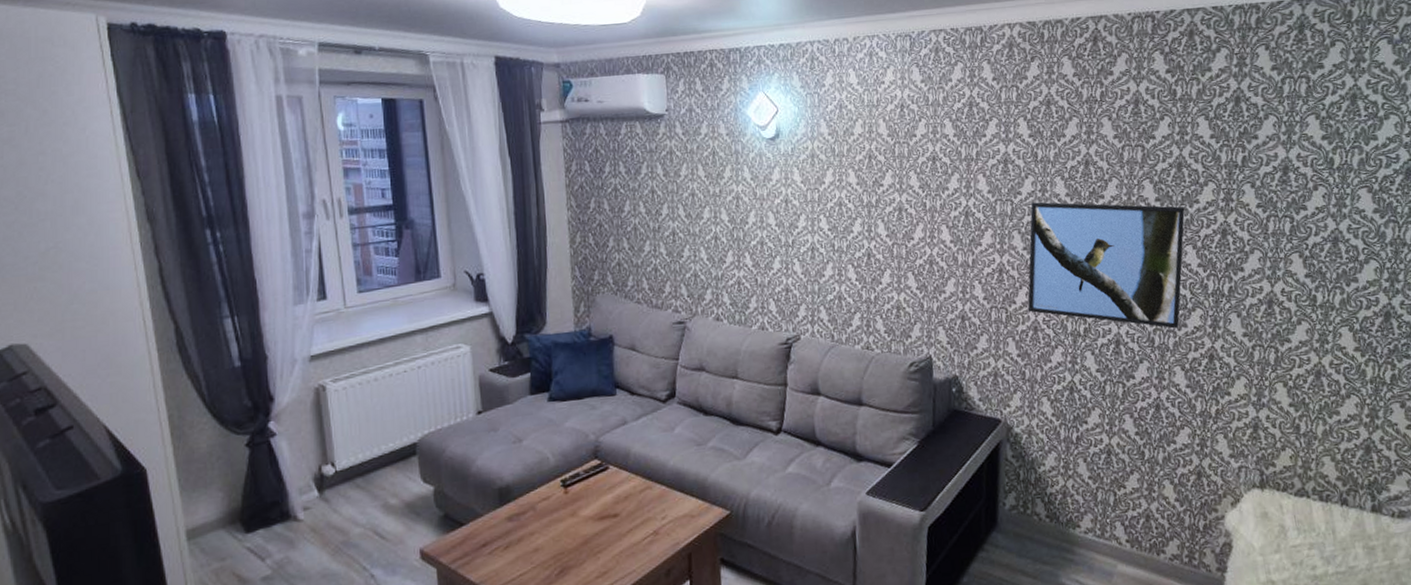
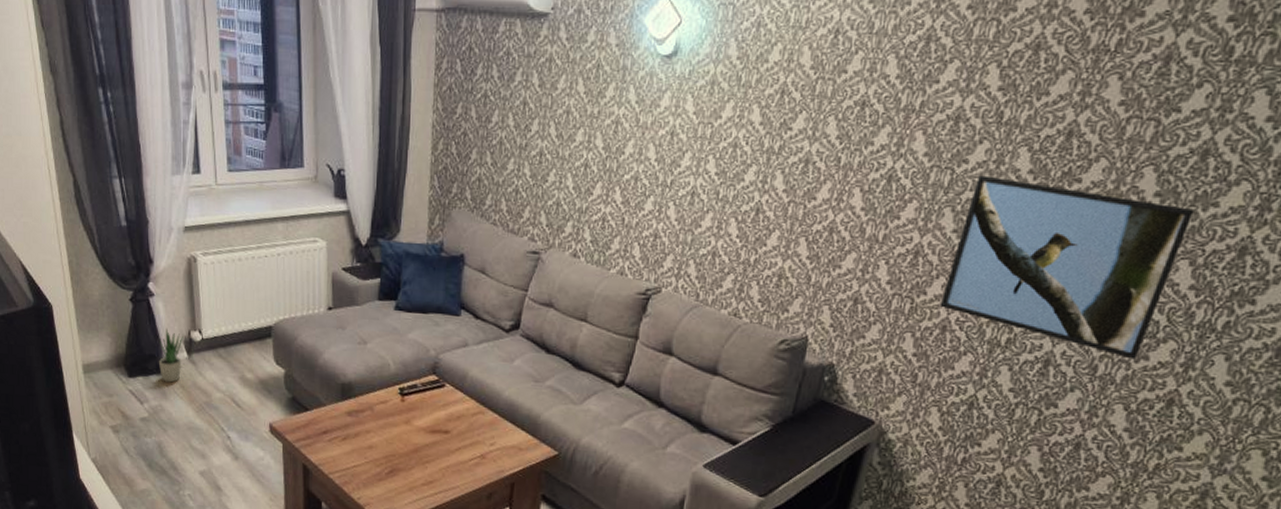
potted plant: none [283,467,313,529] -> present [158,327,183,383]

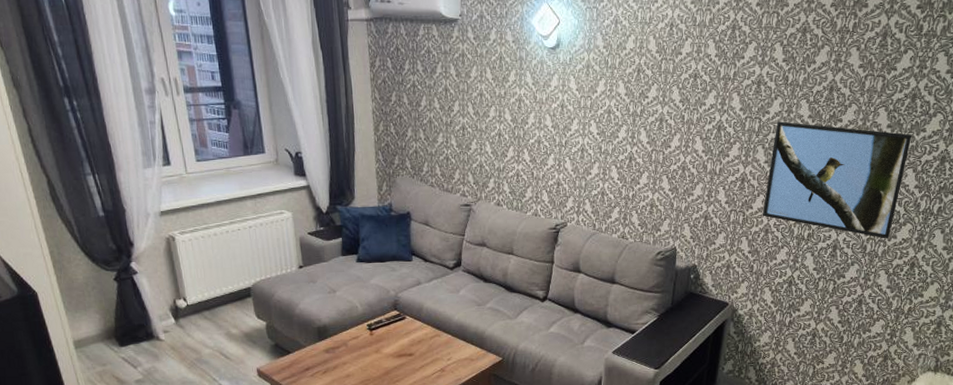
potted plant: present [158,327,183,383] -> none [146,299,170,346]

